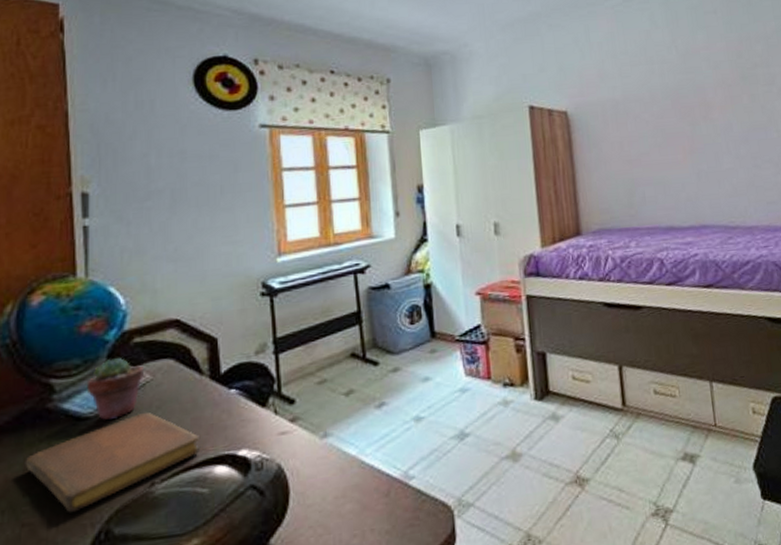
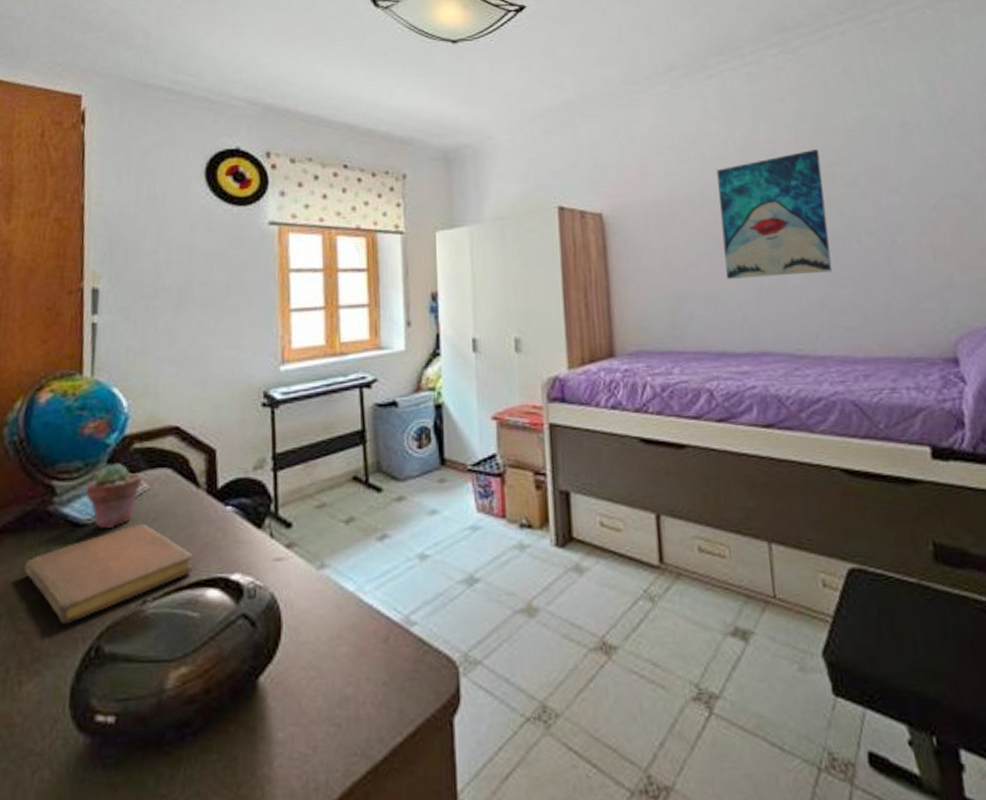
wall art: none [663,53,757,165] -> present [716,148,833,279]

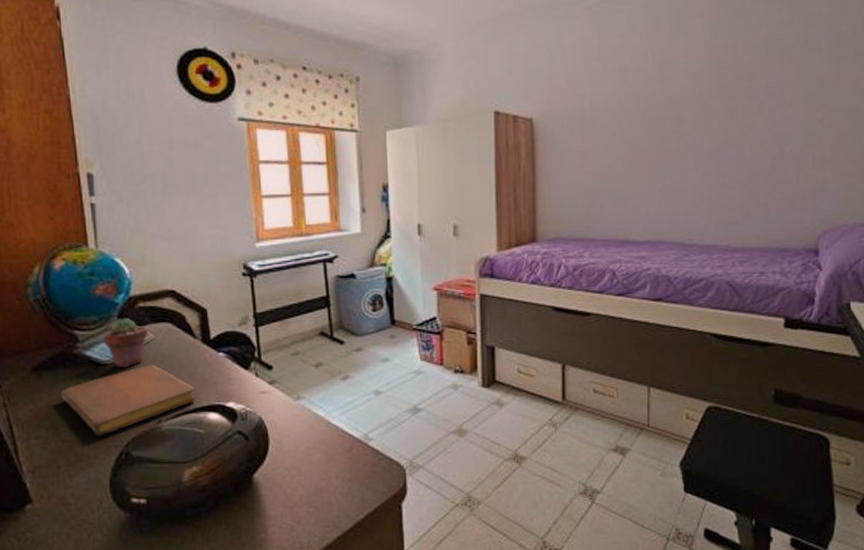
wall art: present [716,148,833,279] -> none [635,64,728,179]

